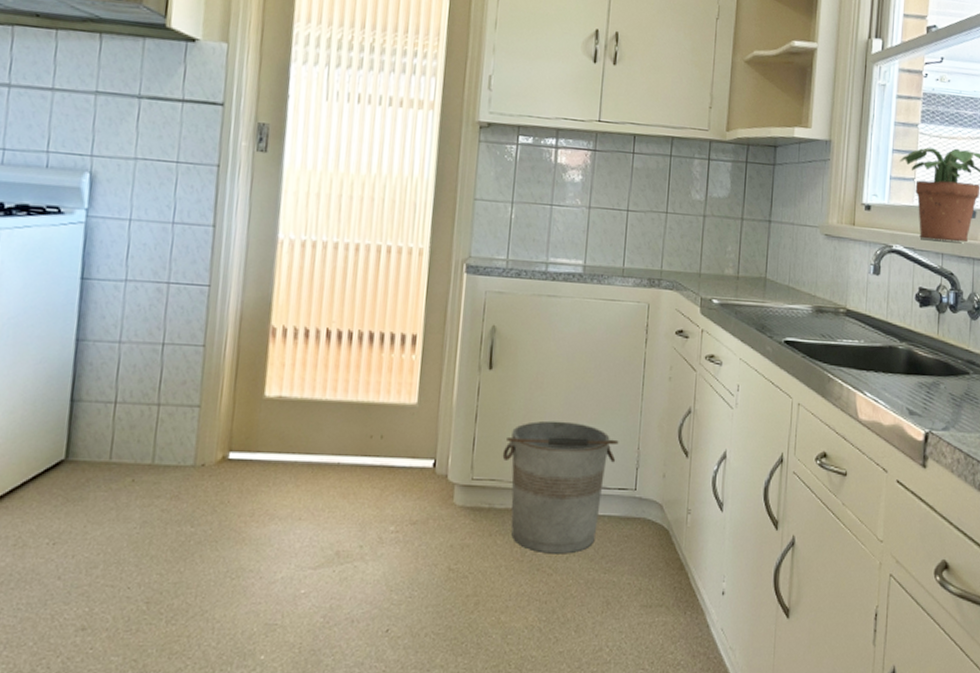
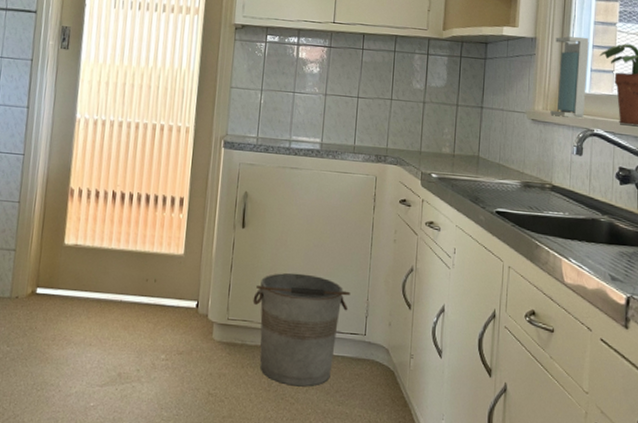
soap dispenser: none [845,139,889,233] -> present [550,36,589,119]

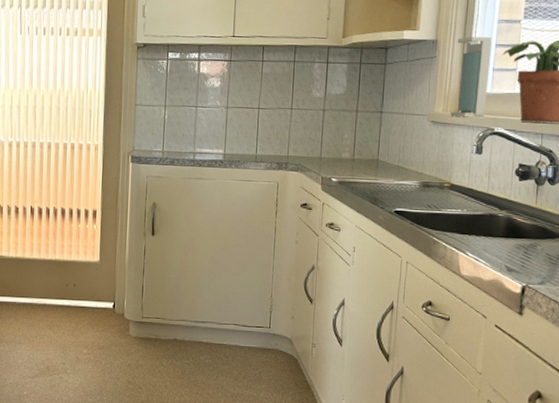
bucket: present [252,272,351,387] -> none [164,274,256,374]

